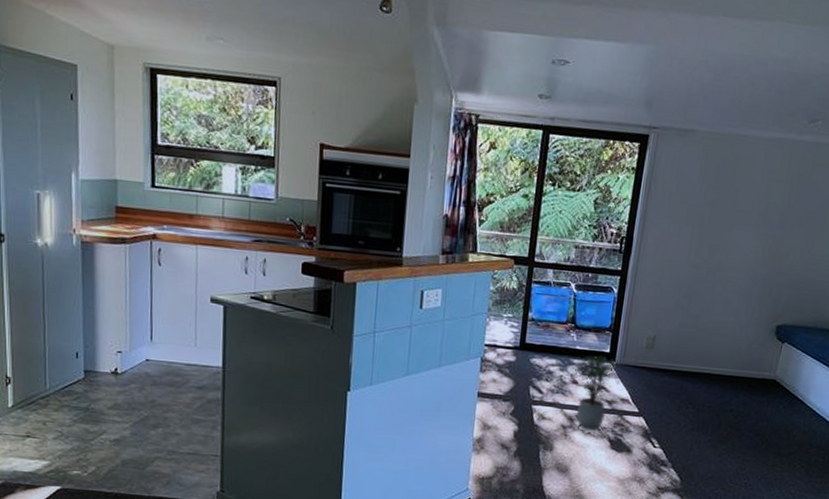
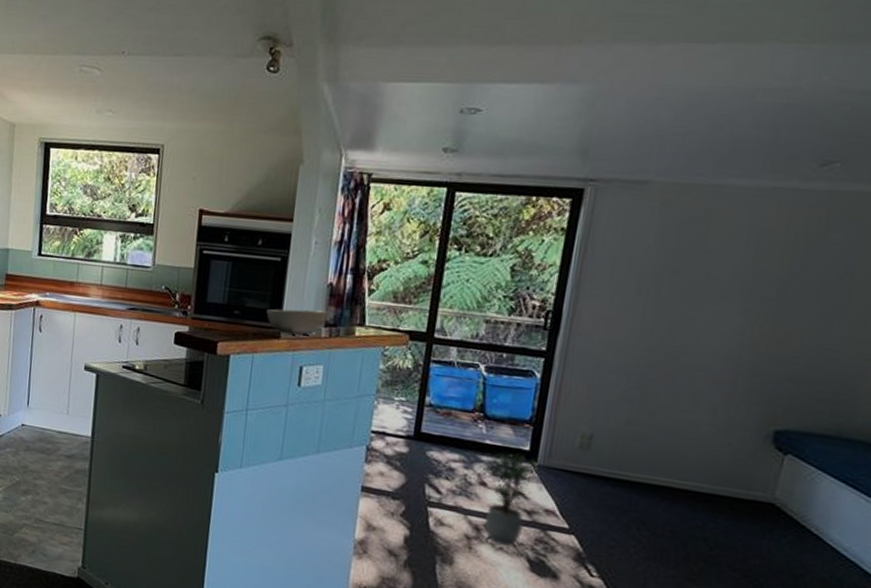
bowl: none [389,238,445,263] -> present [266,309,329,335]

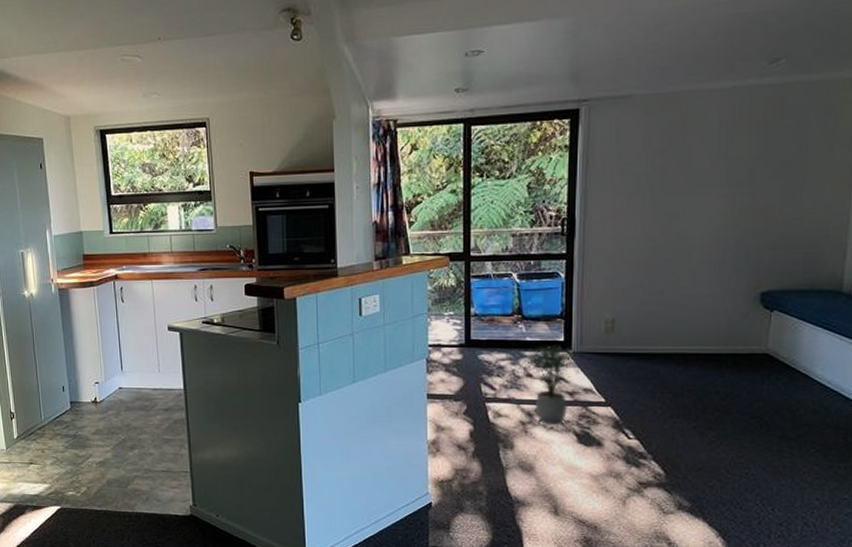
bowl: present [266,309,329,335] -> none [323,245,377,273]

